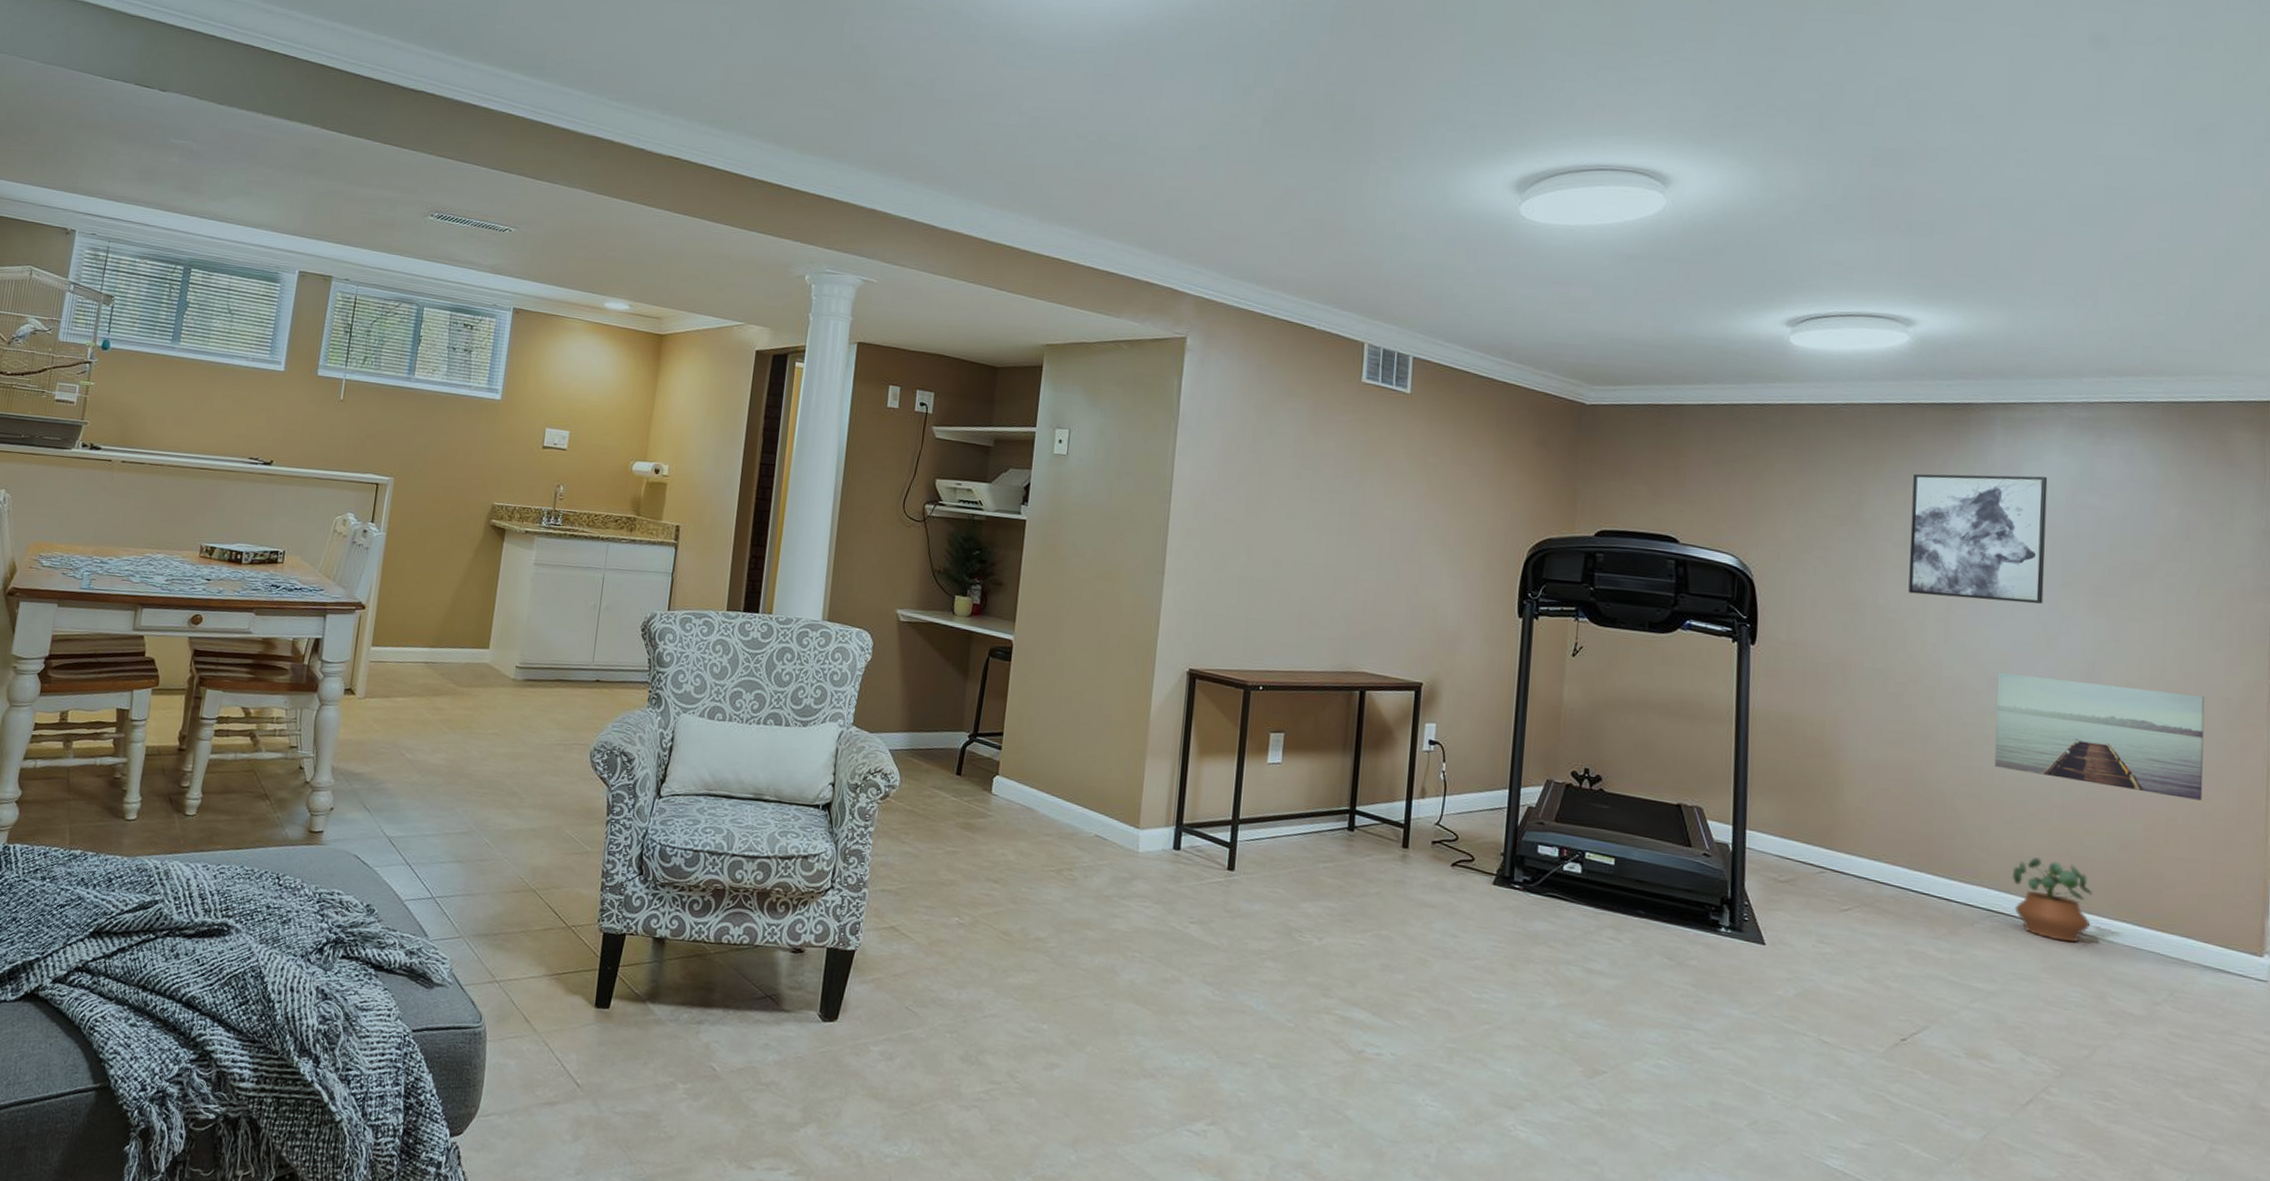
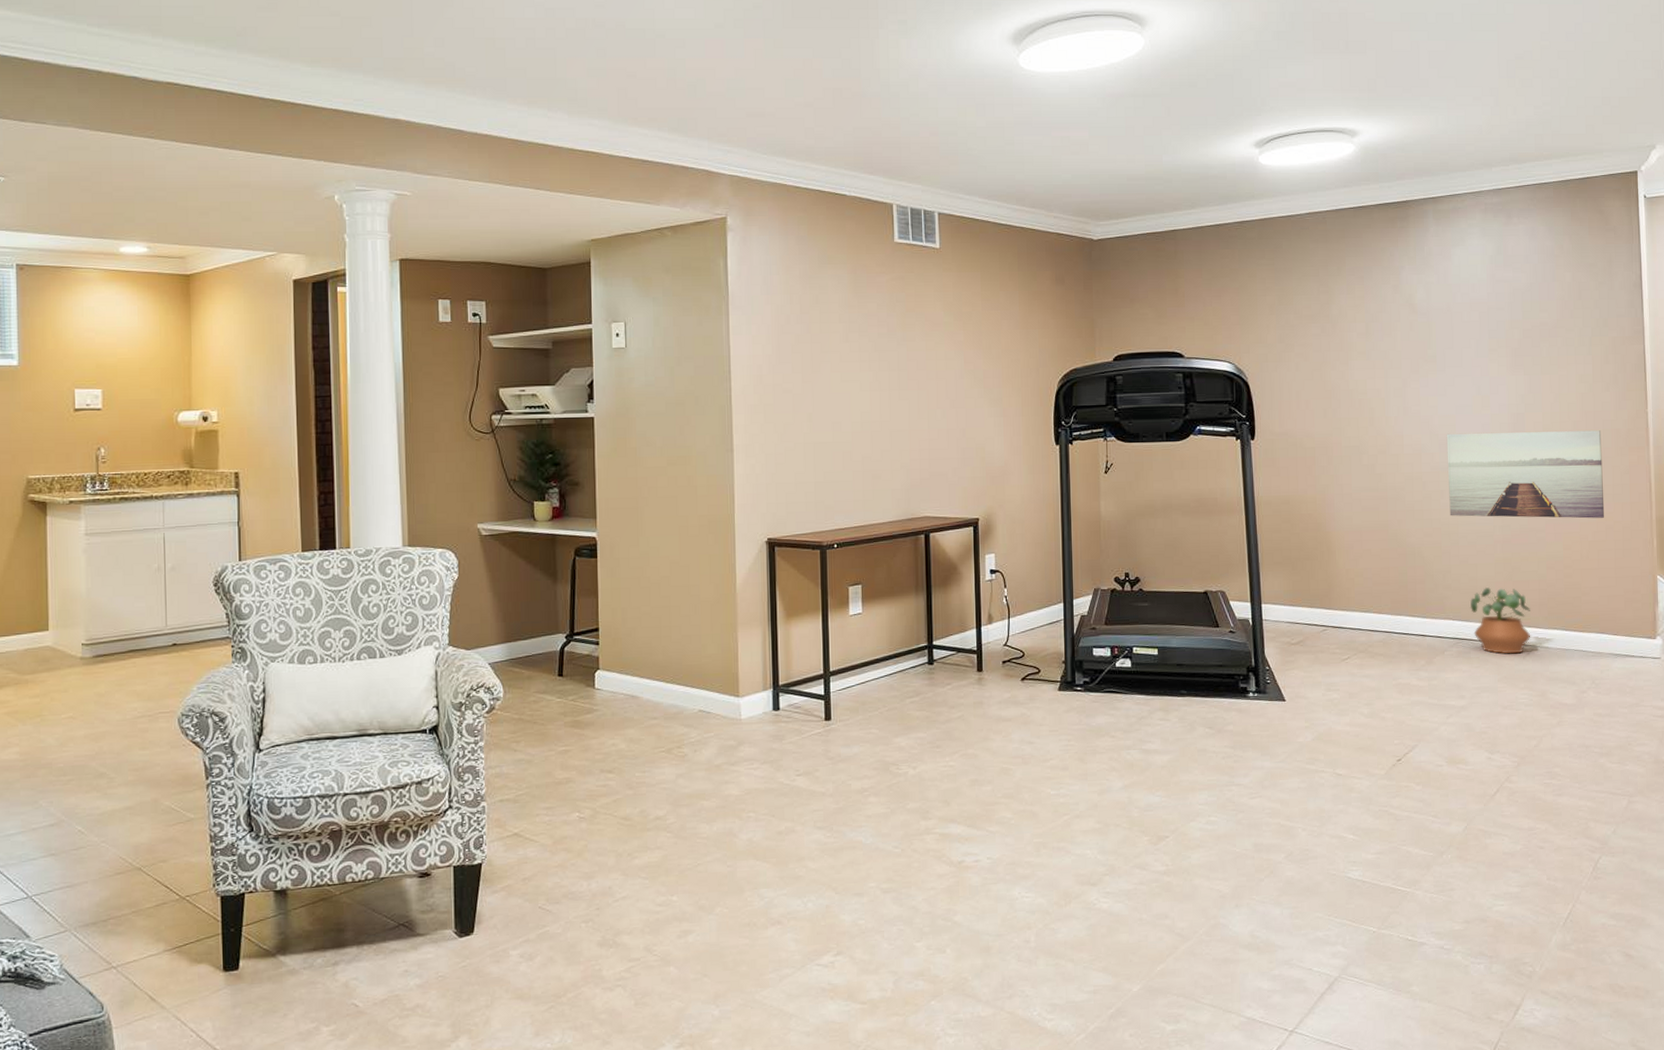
wall art: present [1908,473,2048,604] -> none [1368,258,1476,376]

